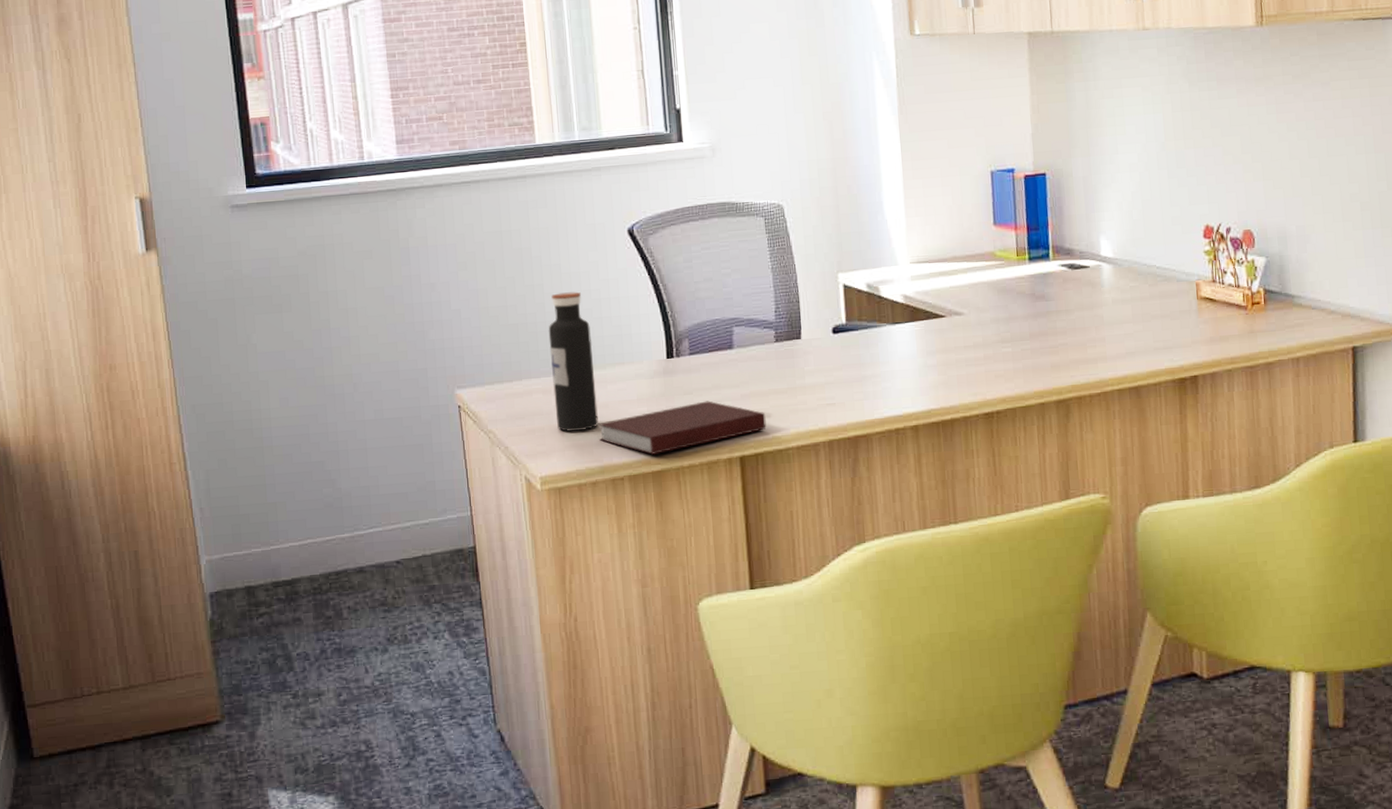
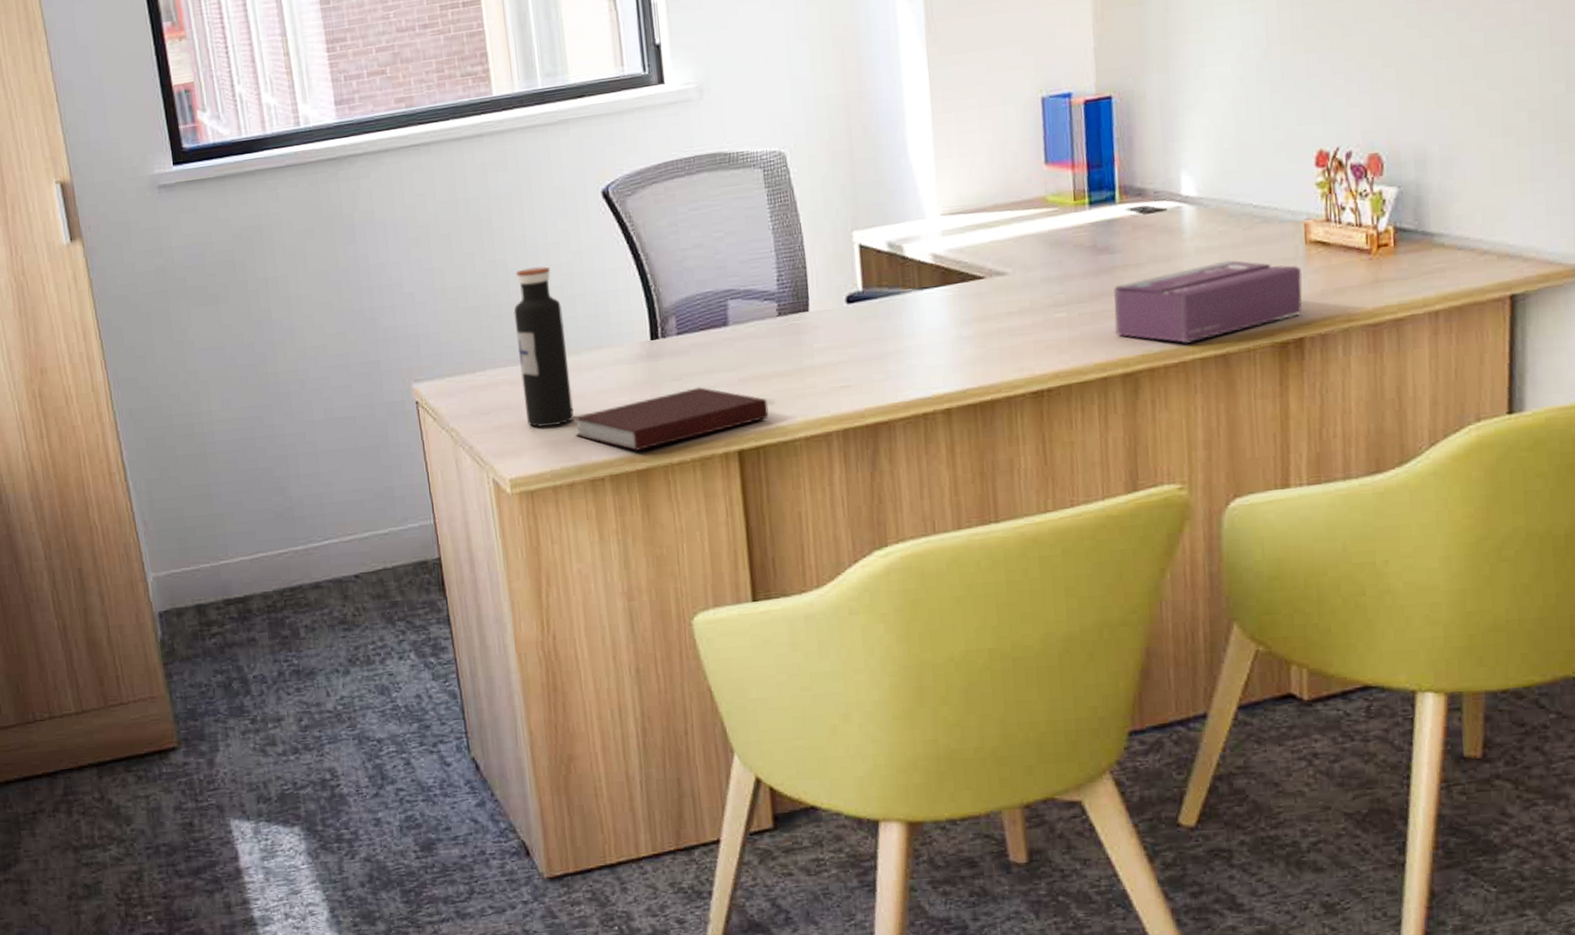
tissue box: none [1048,310,1196,377] -> present [1113,260,1303,343]

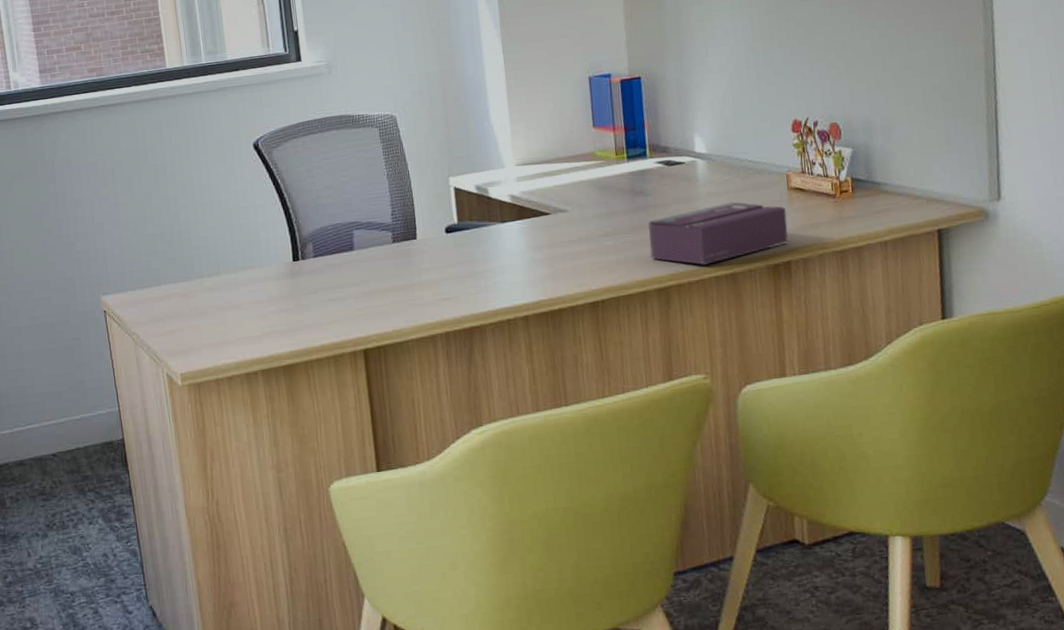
water bottle: present [513,266,575,427] -> none [183,202,233,331]
notebook: present [573,387,769,451] -> none [231,299,387,350]

